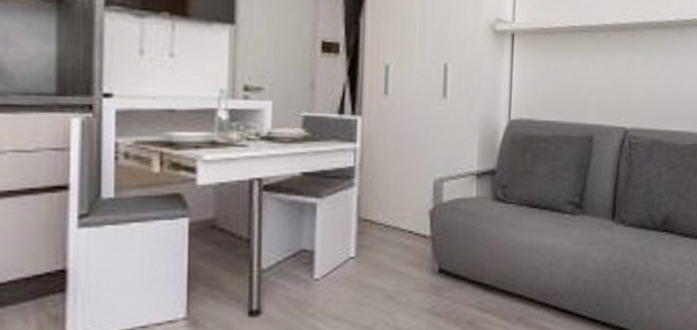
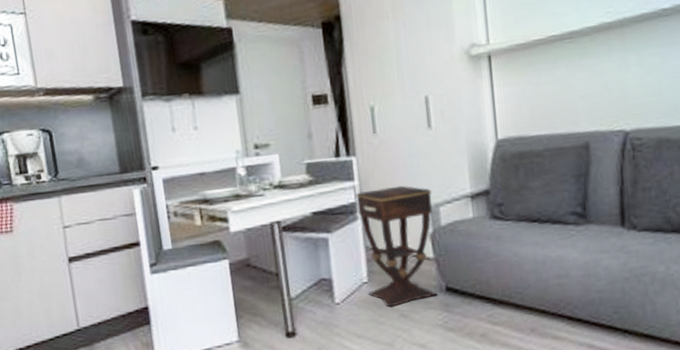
side table: none [353,154,437,288] -> present [356,185,438,308]

